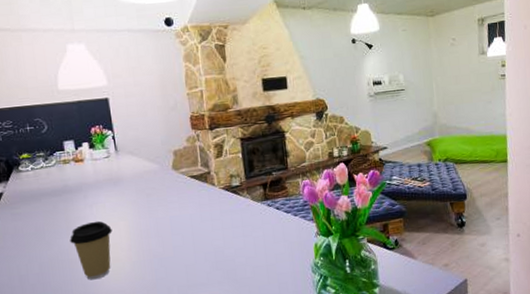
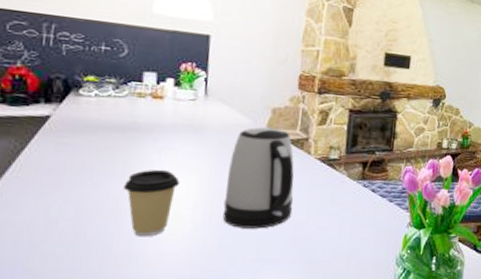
kettle: none [148,168,210,261] -> present [222,127,294,229]

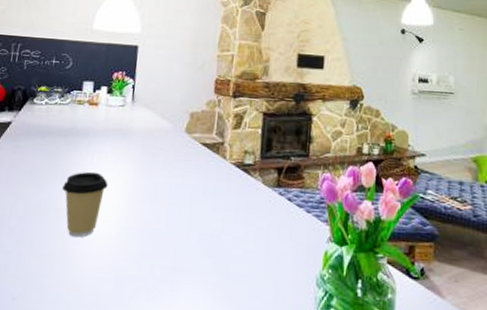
kettle: present [222,127,294,229] -> none [144,131,211,235]

